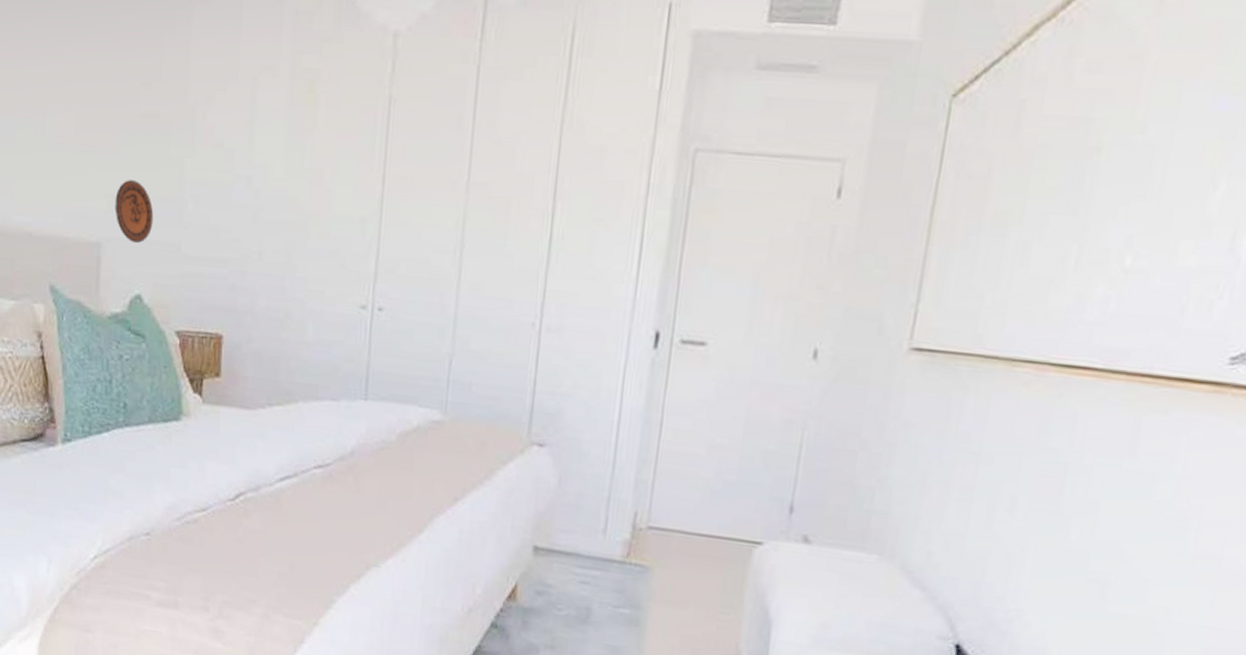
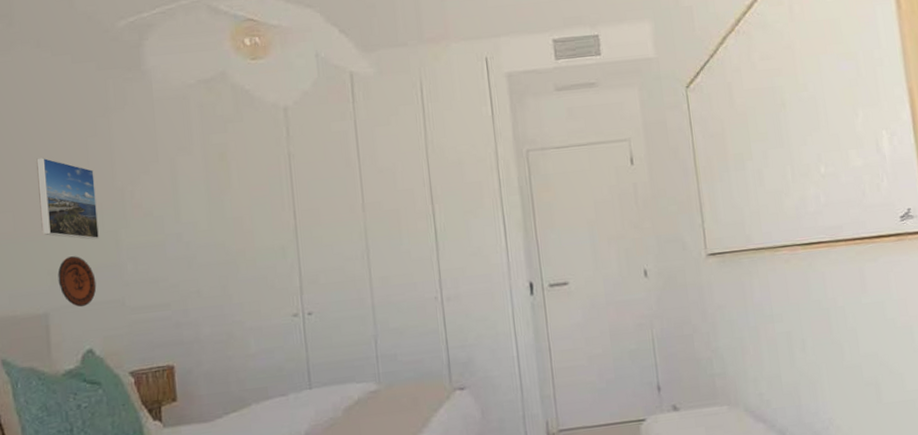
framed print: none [104,50,166,165] -> present [36,157,100,240]

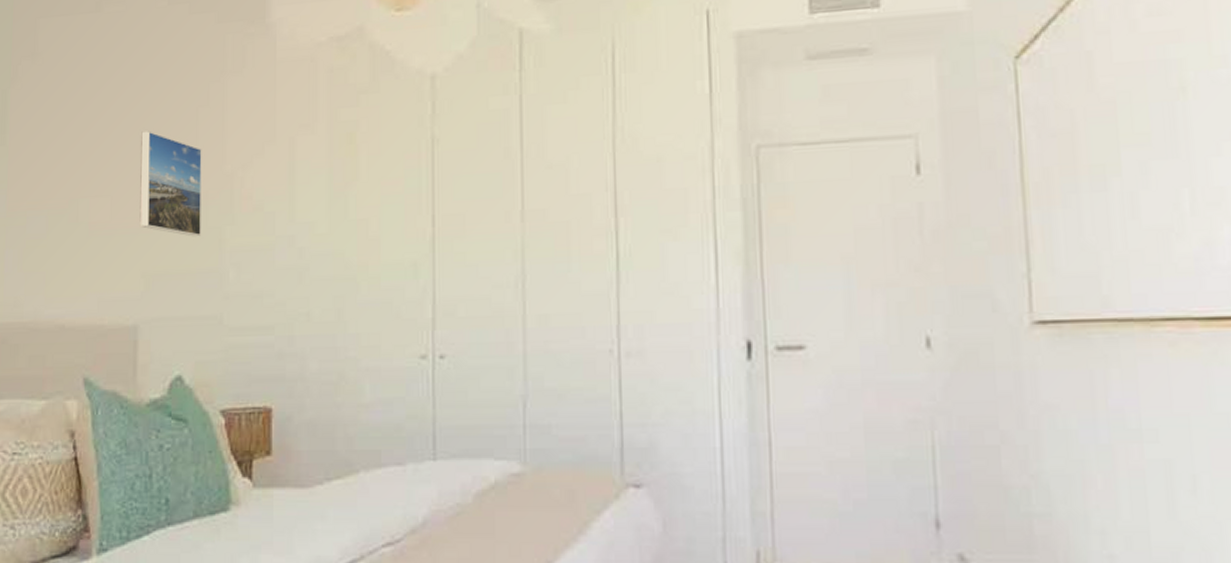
decorative plate: present [57,256,97,308] -> none [152,256,193,322]

